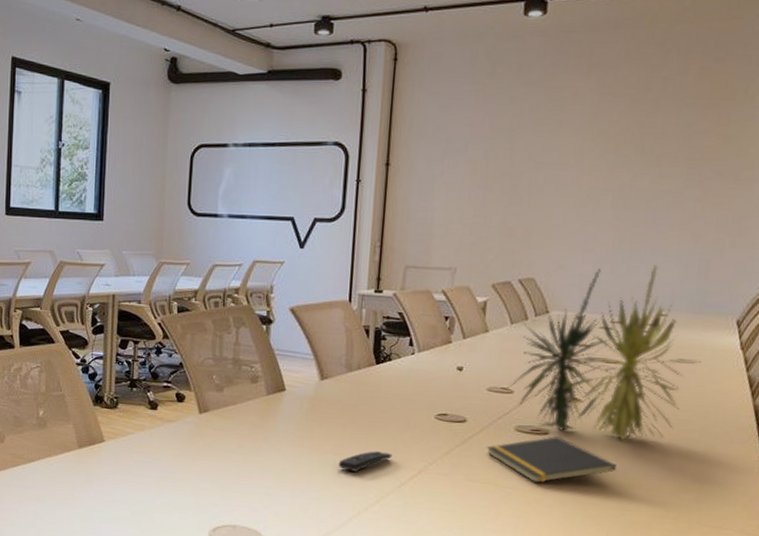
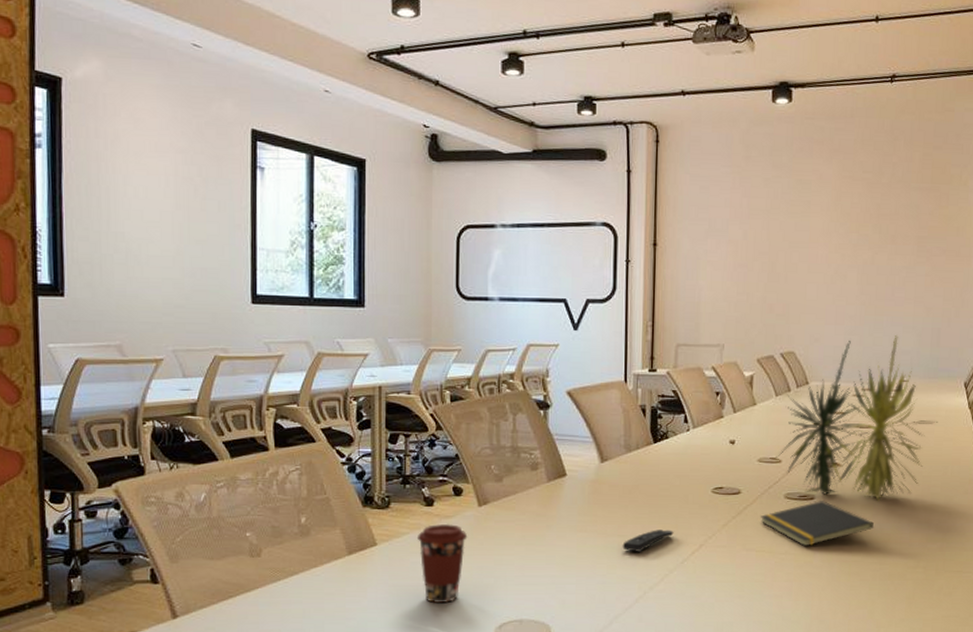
coffee cup: none [140,427,188,502] -> present [416,523,468,603]

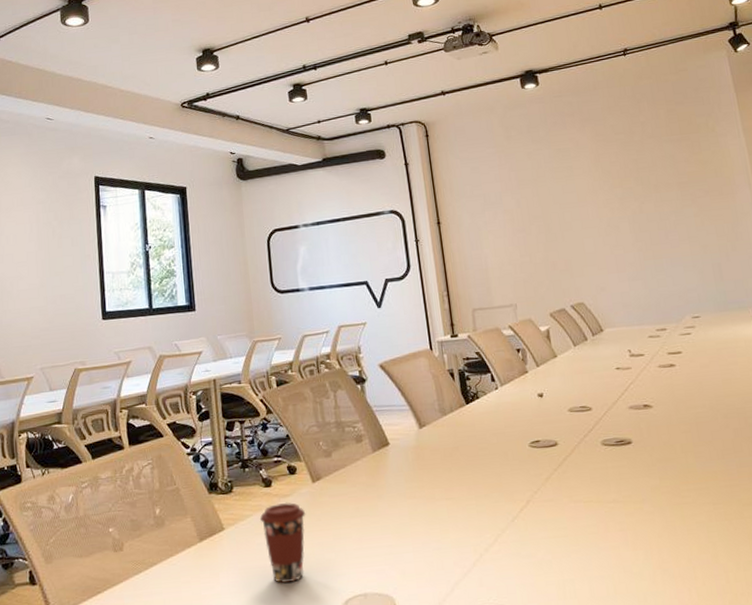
remote control: present [622,530,674,552] -> none [451,488,500,514]
notepad: present [761,500,875,547] -> none [582,443,699,493]
plant: present [774,334,939,502] -> none [584,274,740,440]

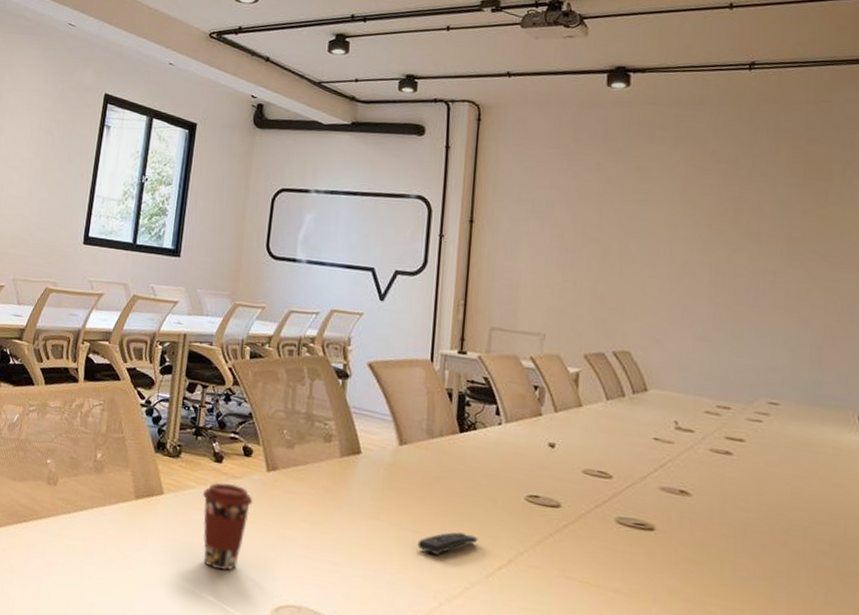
remote control: none [451,488,500,514] -> present [417,532,478,555]

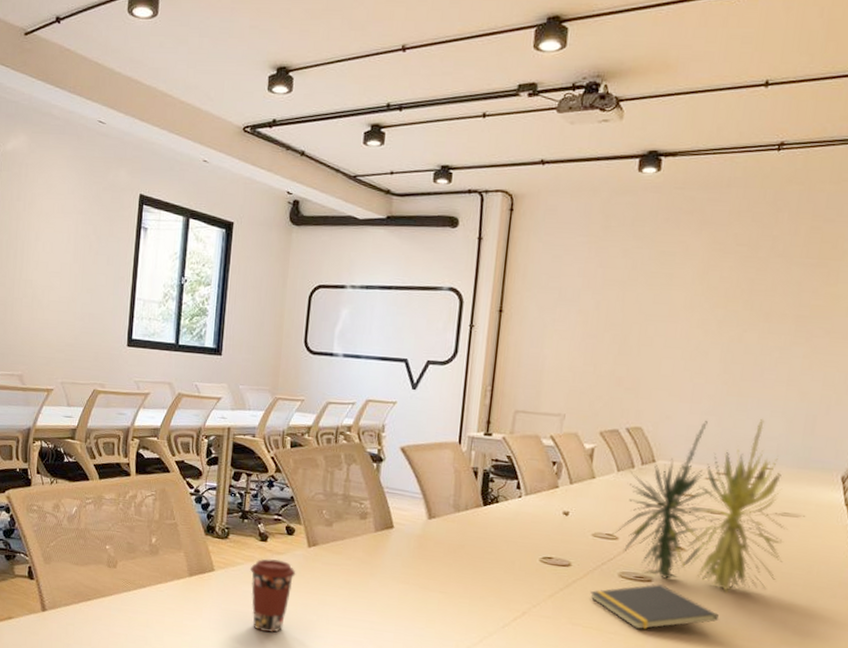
remote control: present [417,532,478,555] -> none [443,591,497,611]
notepad: none [585,532,736,589] -> present [590,583,719,630]
plant: none [603,347,824,549] -> present [611,418,806,594]

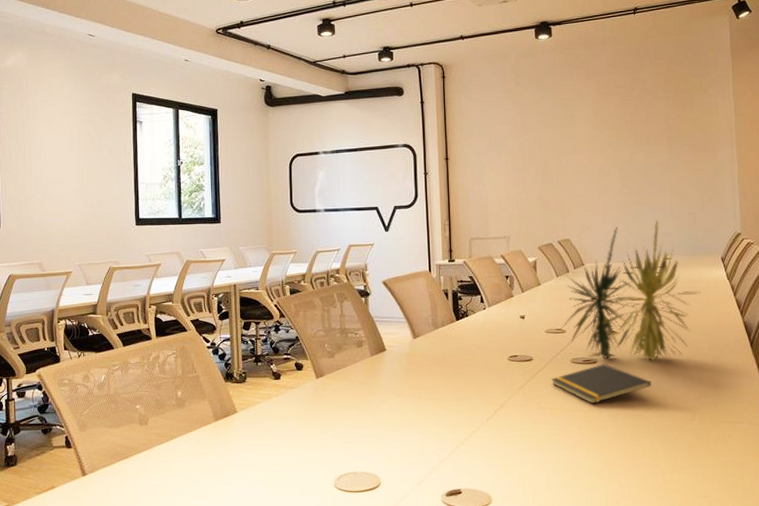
coffee cup: present [250,559,296,633] -> none [268,393,309,459]

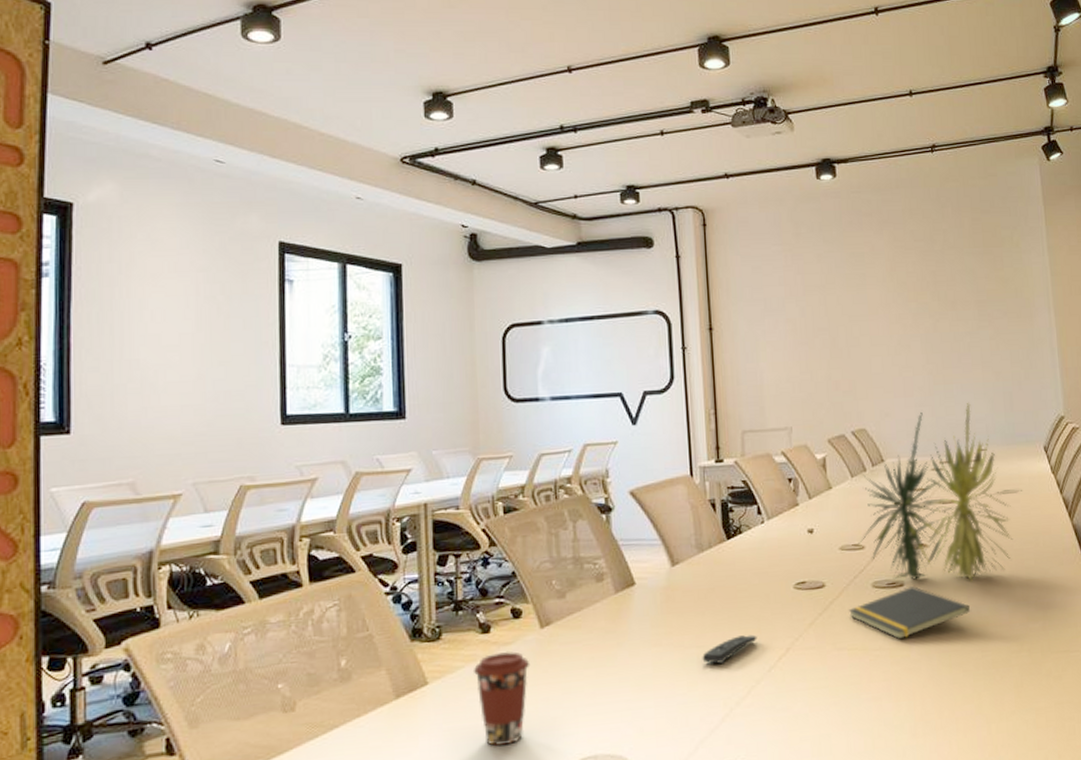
coffee cup: none [268,393,309,459] -> present [473,651,531,746]
remote control: none [435,393,478,413] -> present [702,634,757,664]

